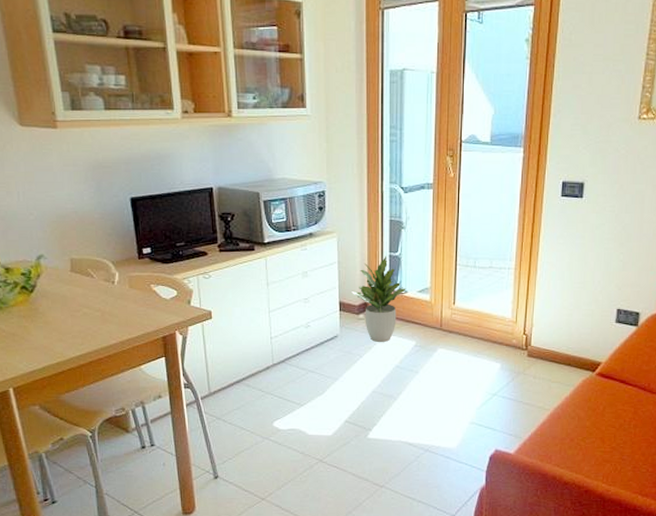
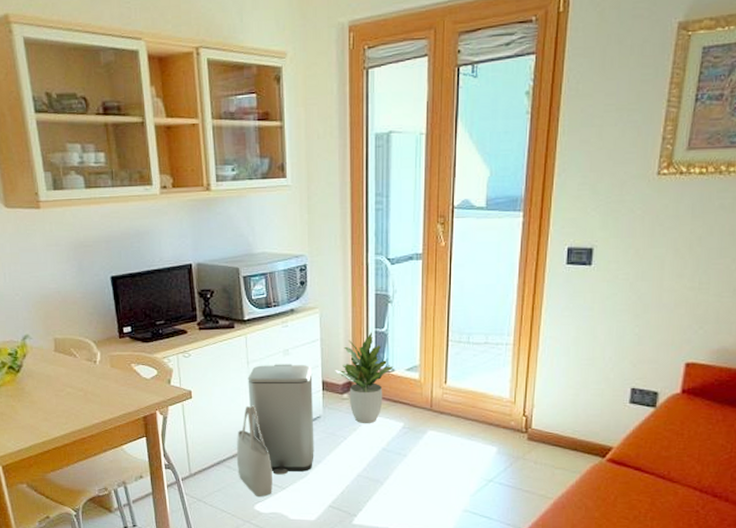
shopping bag: none [255,325,291,415] -> present [236,405,273,498]
pedal bin: none [267,285,332,392] -> present [248,364,314,475]

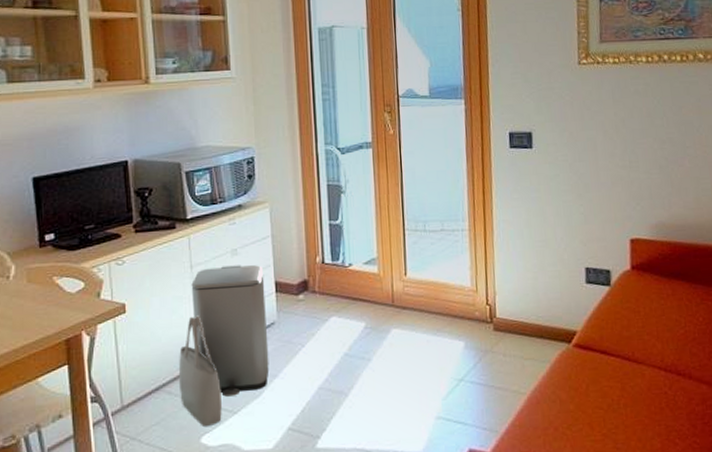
potted plant: present [335,332,393,424] -> none [289,225,351,328]

